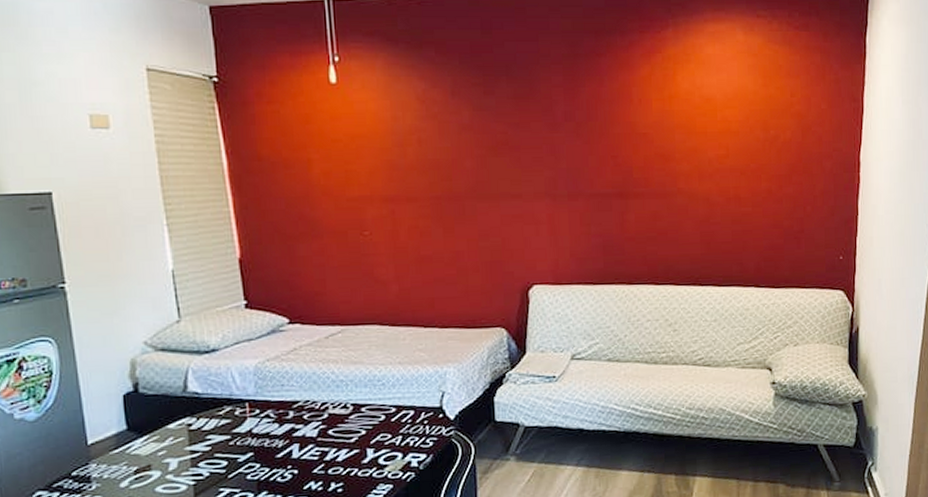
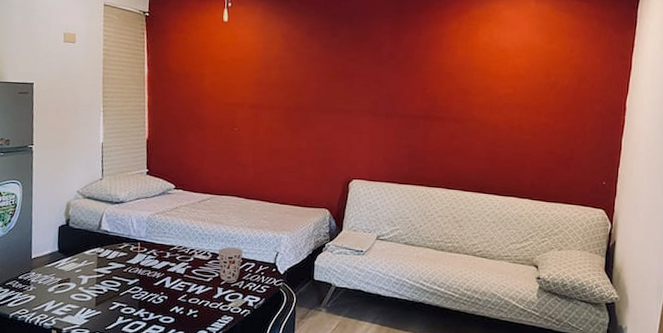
cup: none [361,393,397,438] -> present [218,247,243,281]

